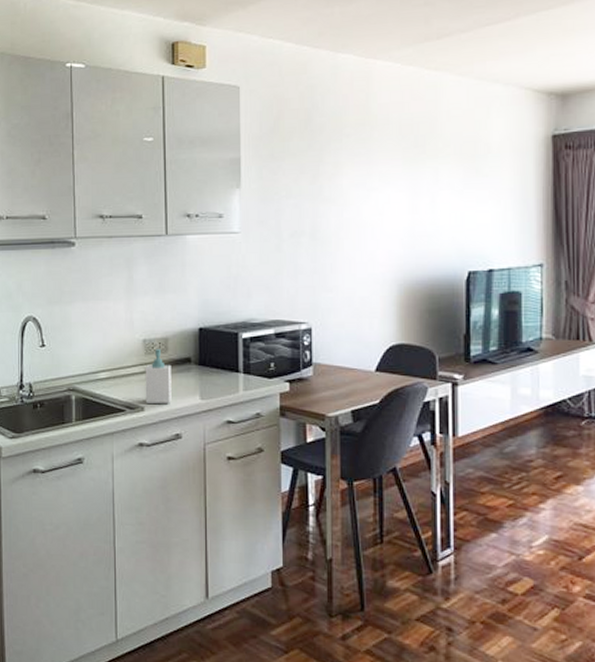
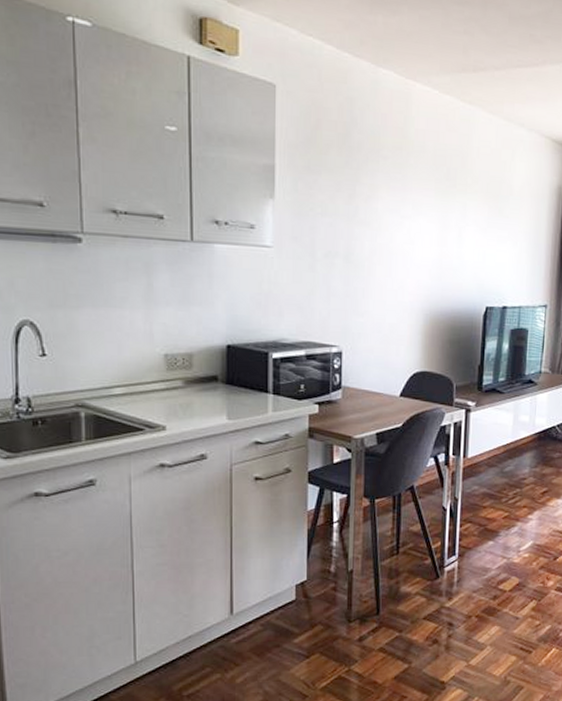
soap bottle: present [145,348,172,403] -> none [166,364,196,423]

